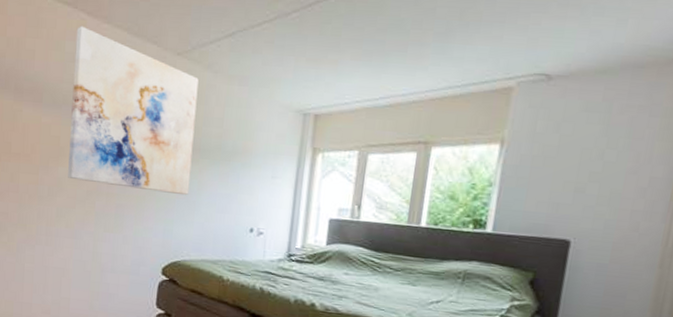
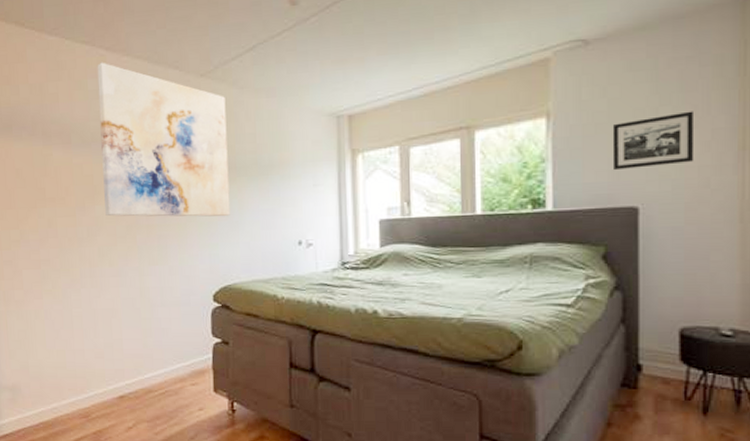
picture frame: none [554,157,636,206] -> present [612,111,694,171]

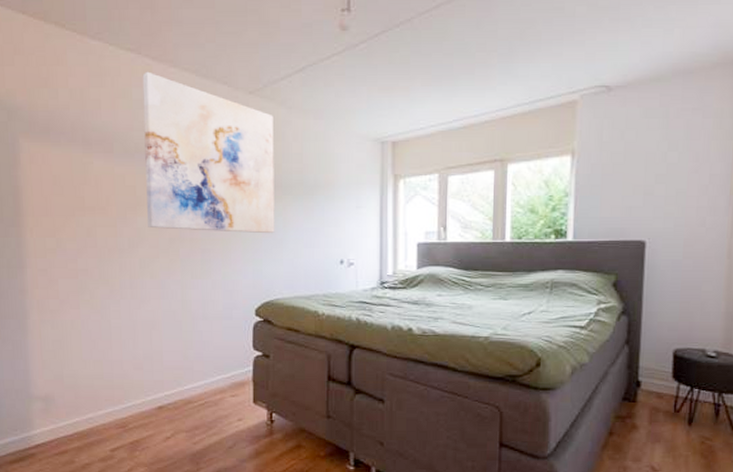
picture frame: present [612,111,694,171] -> none [627,157,695,207]

